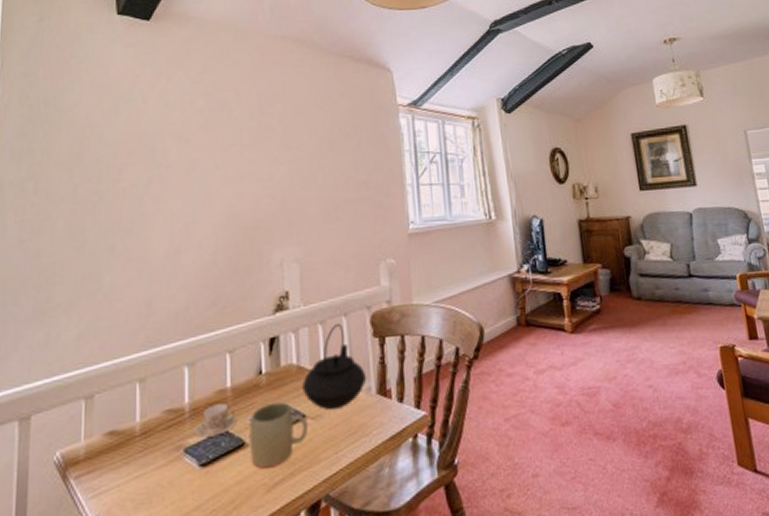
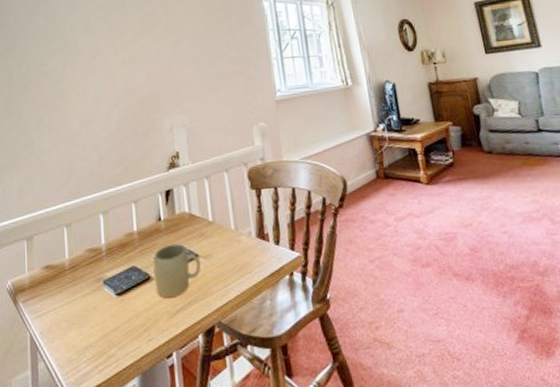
teacup: present [195,403,238,438] -> none [111,244,144,272]
teapot: present [302,323,367,411] -> none [194,177,248,251]

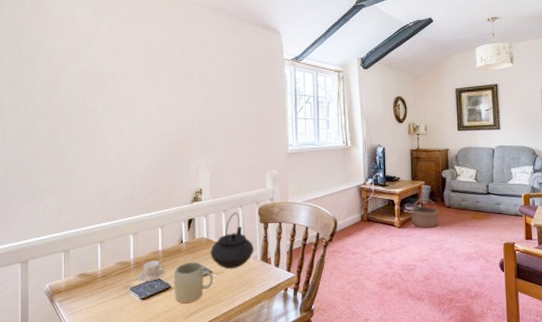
teacup: none [111,244,144,272] -> present [137,260,166,282]
teapot: none [194,177,248,251] -> present [210,212,255,269]
wicker basket: none [439,143,479,184] -> present [411,199,439,229]

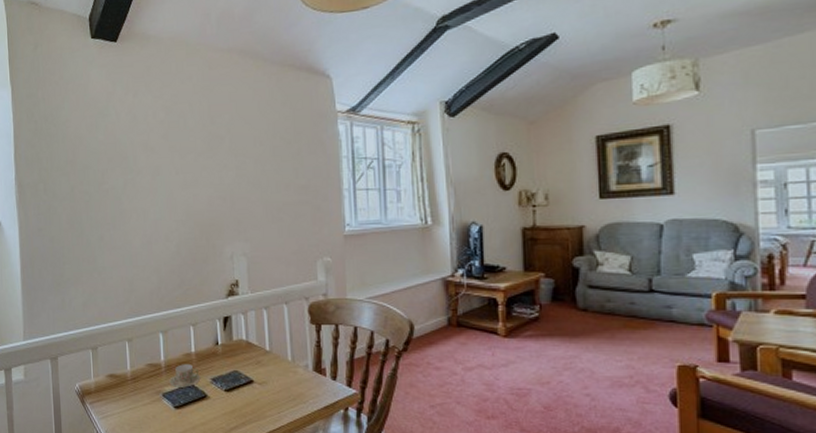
mug: present [174,261,214,304] -> none [209,367,256,417]
teapot: present [210,212,255,269] -> none [251,309,305,380]
wicker basket: present [411,199,439,229] -> none [523,297,568,340]

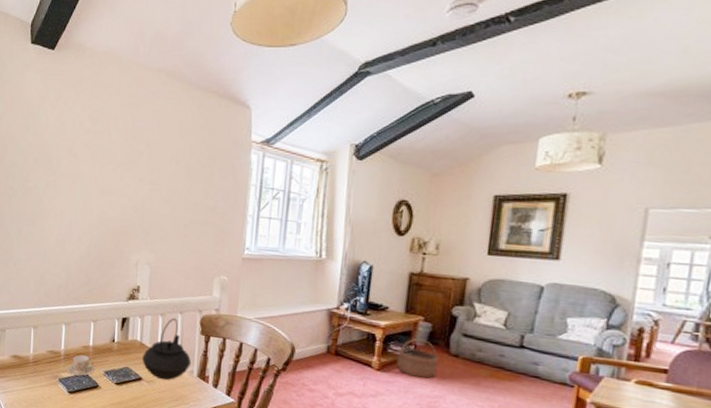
teapot: none [251,309,305,380] -> present [142,317,192,380]
wicker basket: none [523,297,568,340] -> present [396,338,440,379]

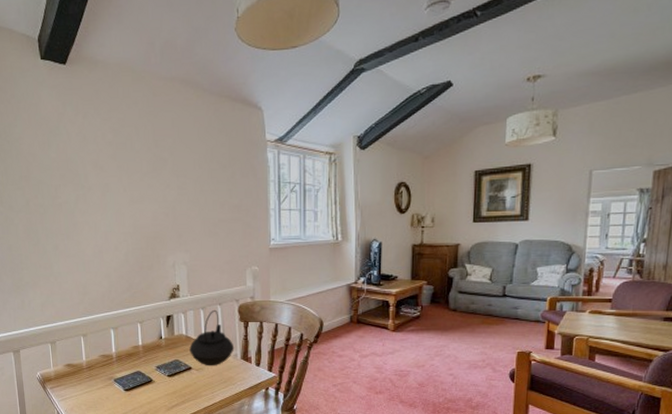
teacup: present [66,355,95,376] -> none [120,355,147,374]
wicker basket: present [396,338,440,379] -> none [408,300,442,333]

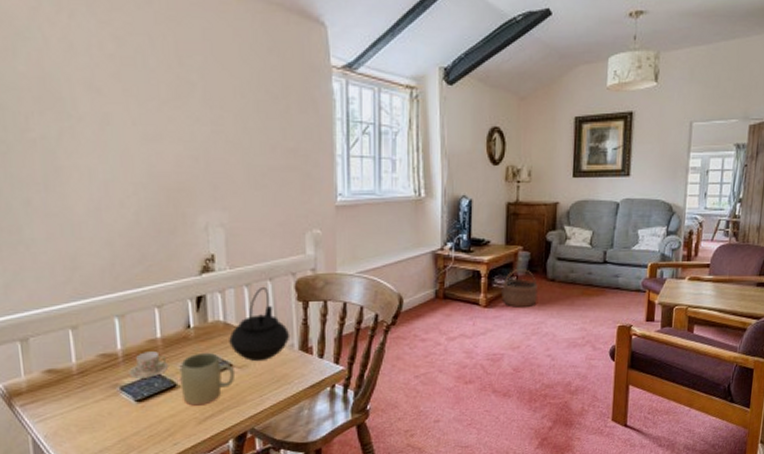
teacup: none [120,355,147,374] -> present [129,351,169,379]
mug: none [154,357,194,397] -> present [180,352,236,406]
wicker basket: none [408,300,442,333] -> present [501,269,539,309]

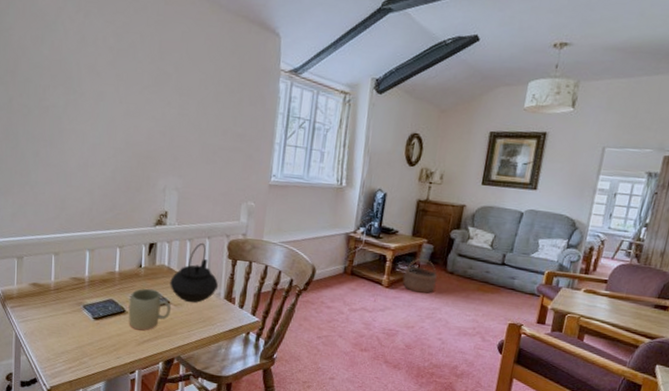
teacup: present [129,351,169,379] -> none [91,281,122,302]

